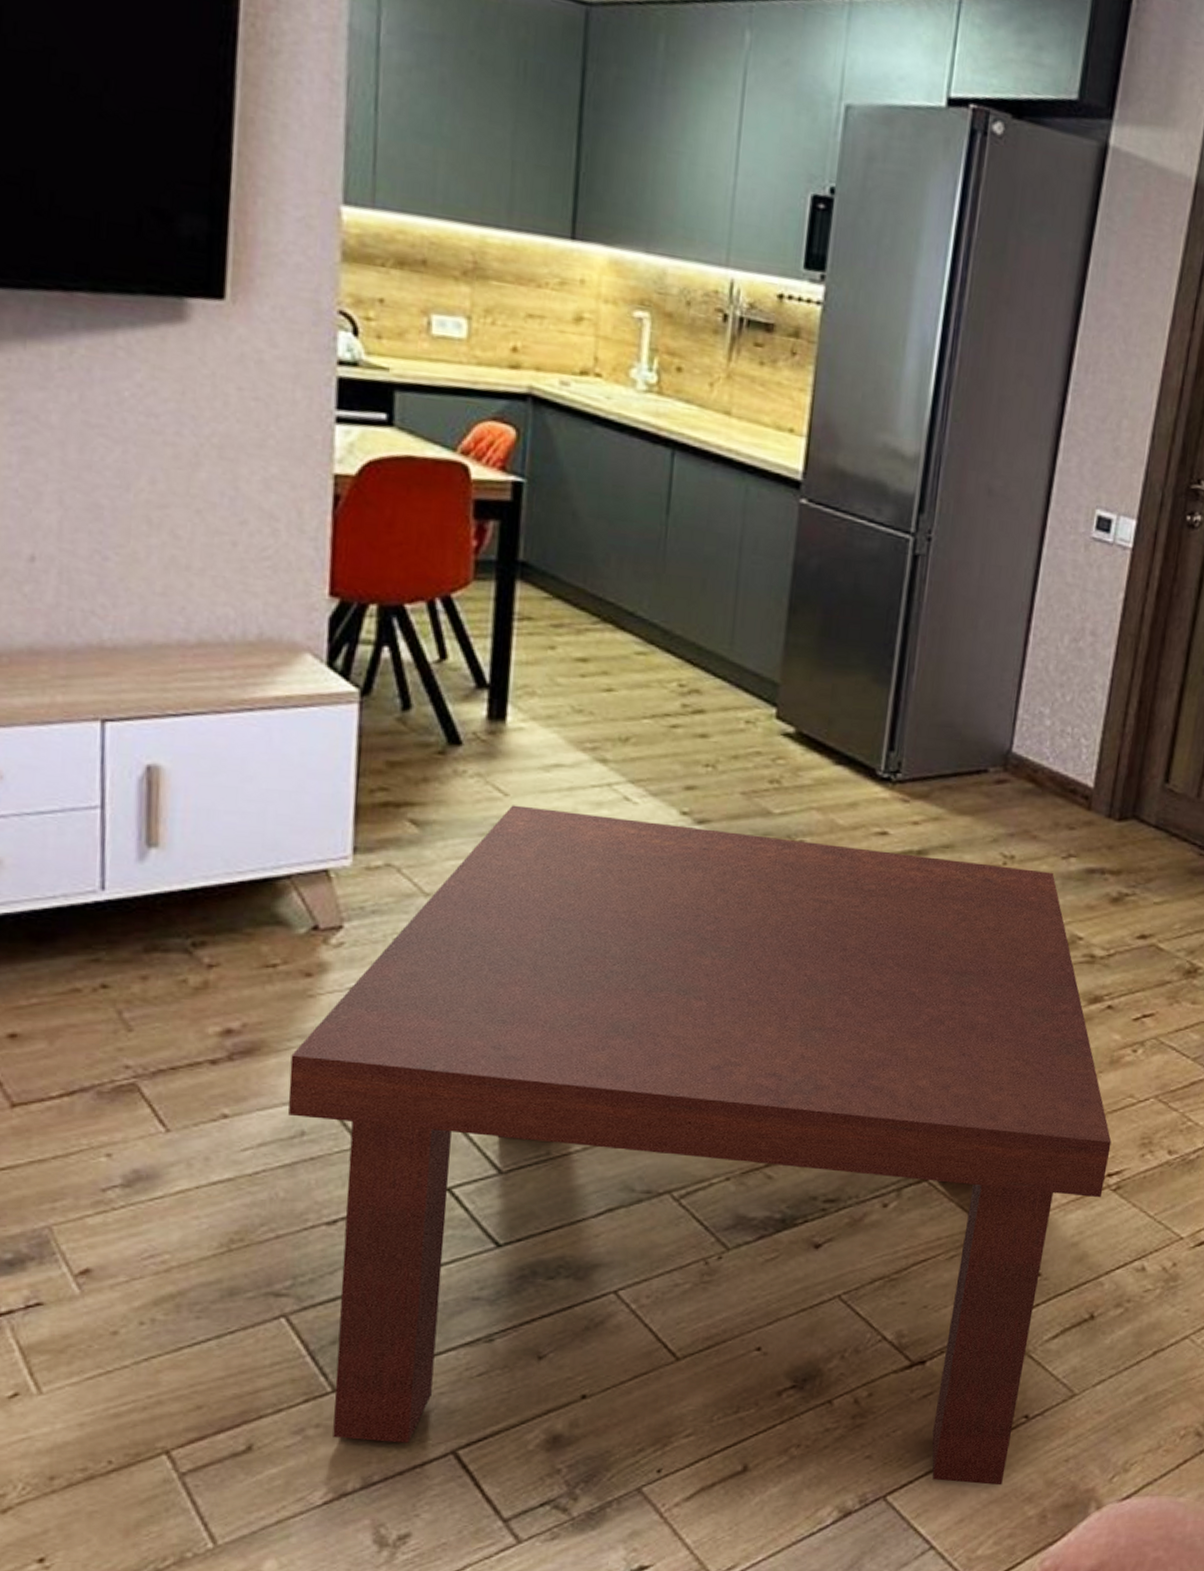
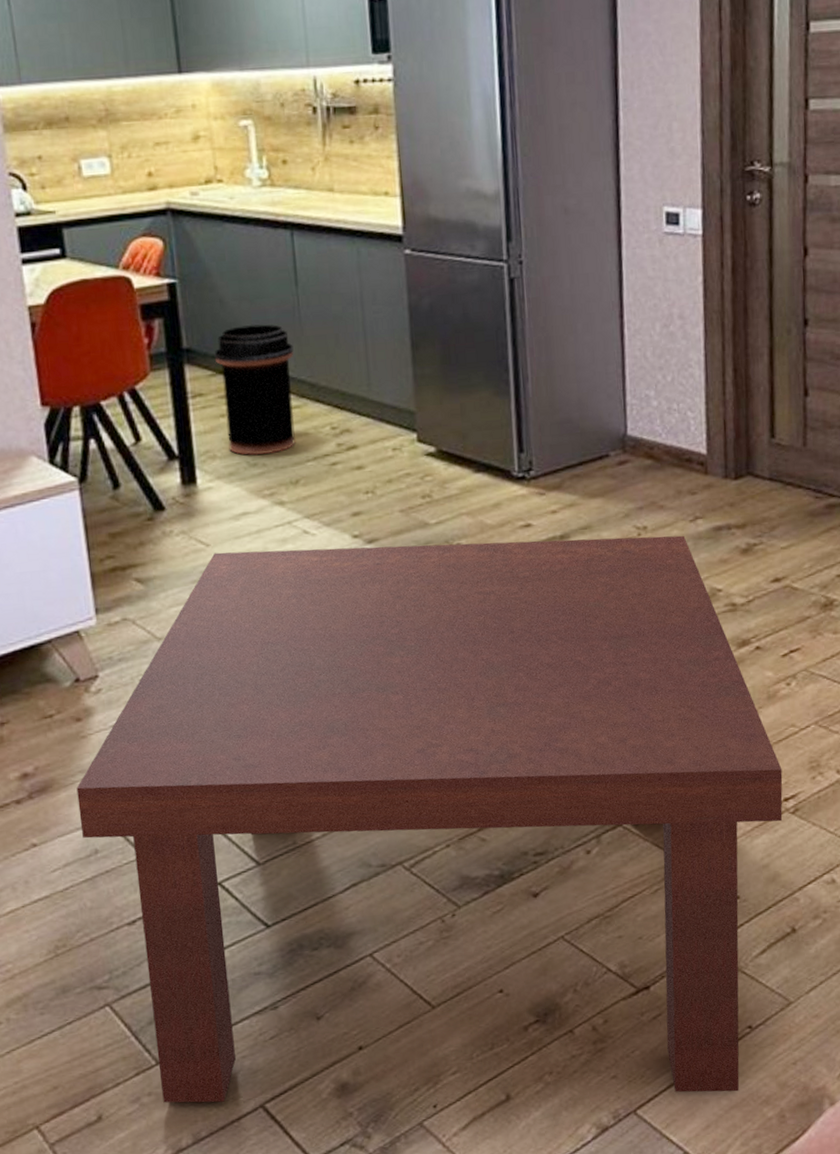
trash can: none [552,547,651,702] -> present [215,324,296,456]

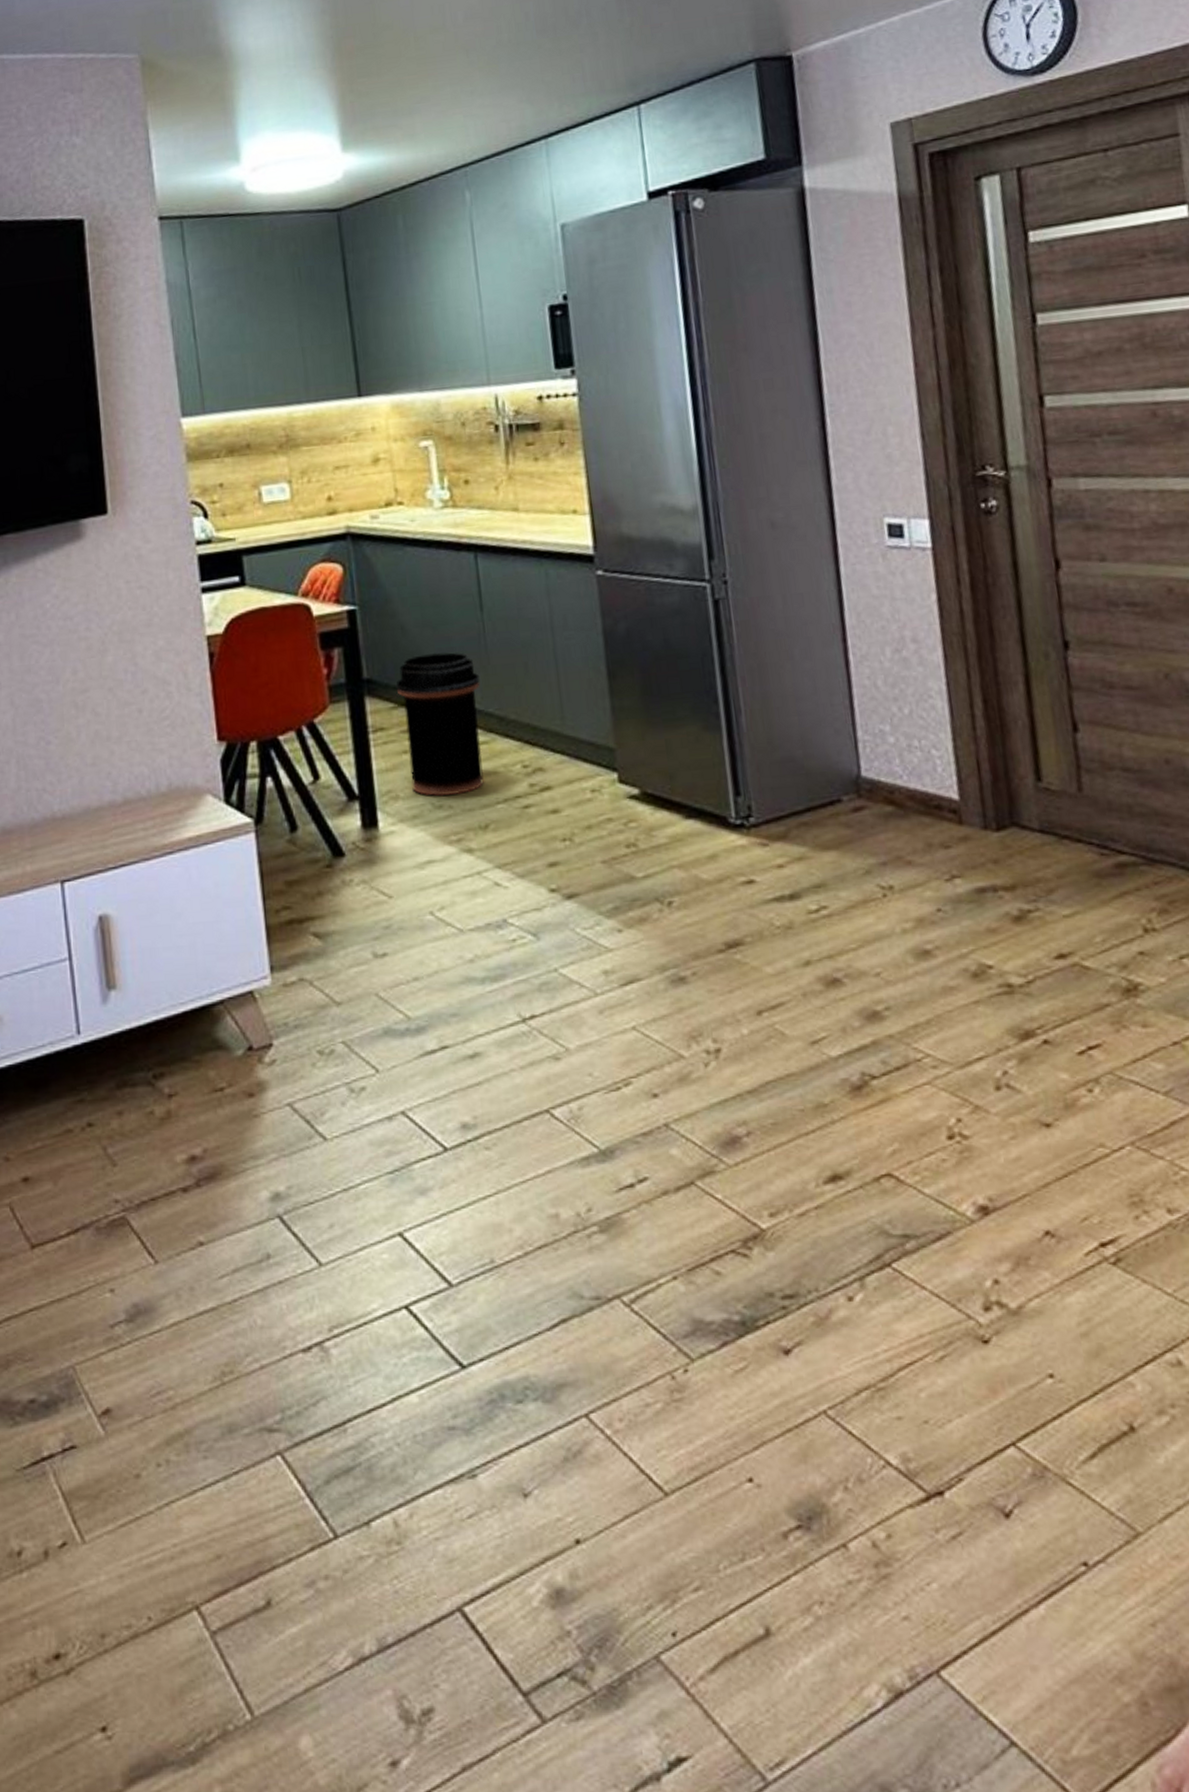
coffee table: present [76,535,783,1103] -> none [247,897,1101,1659]

